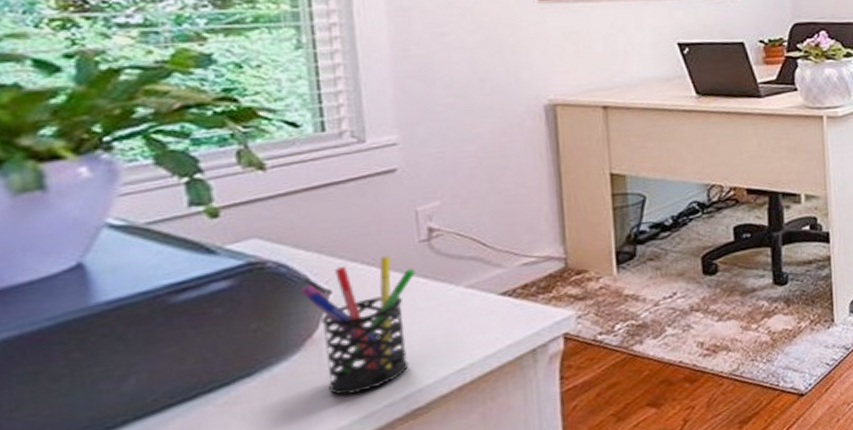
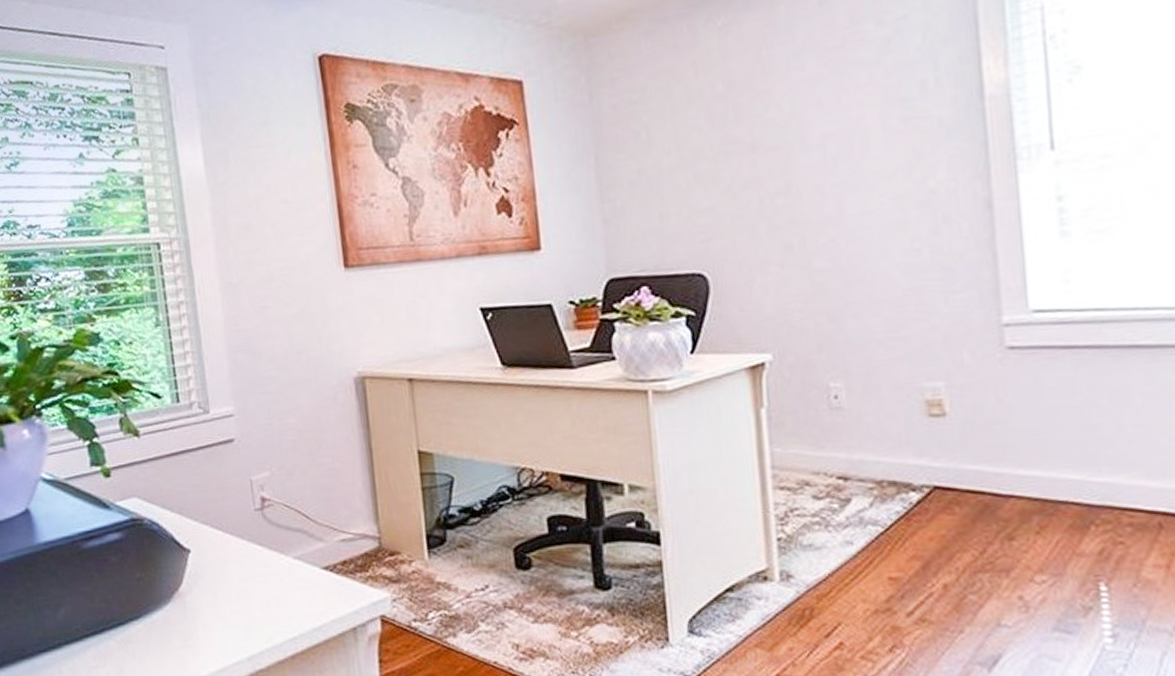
pen holder: present [299,256,417,395] -> none [167,521,254,648]

